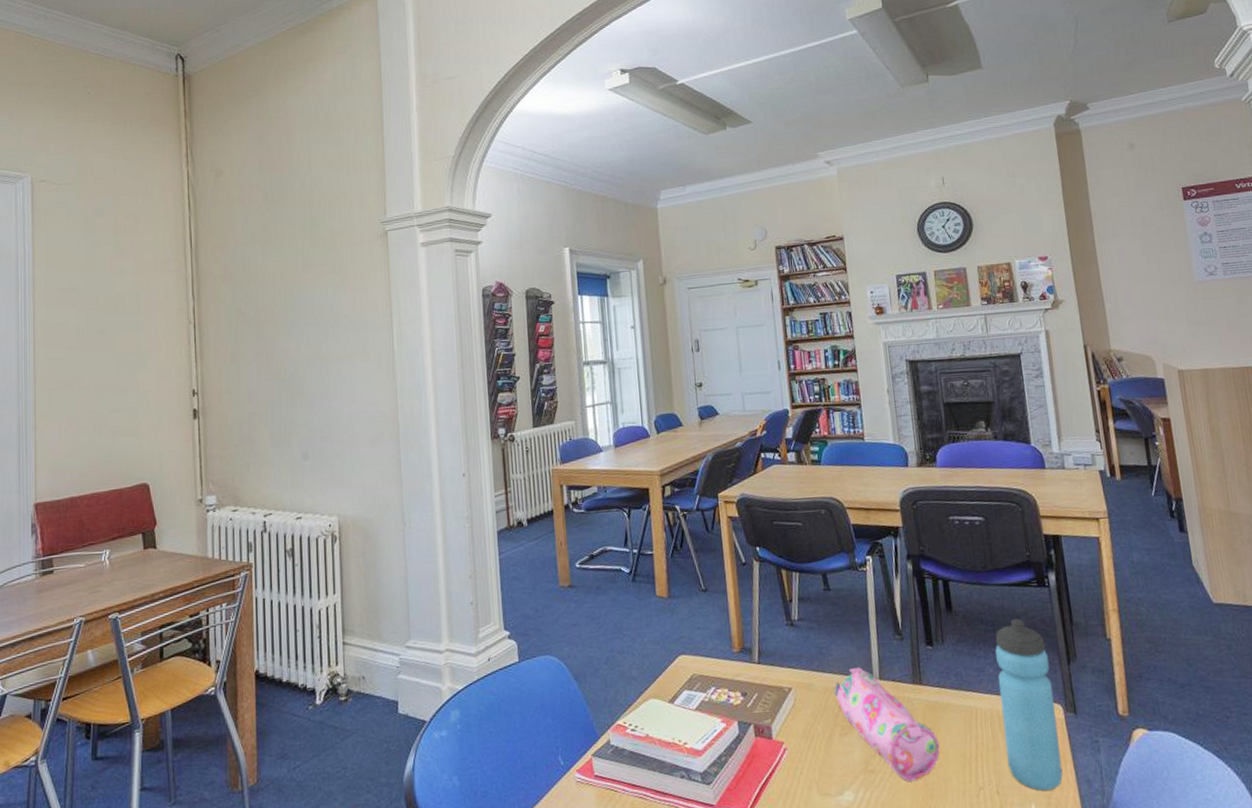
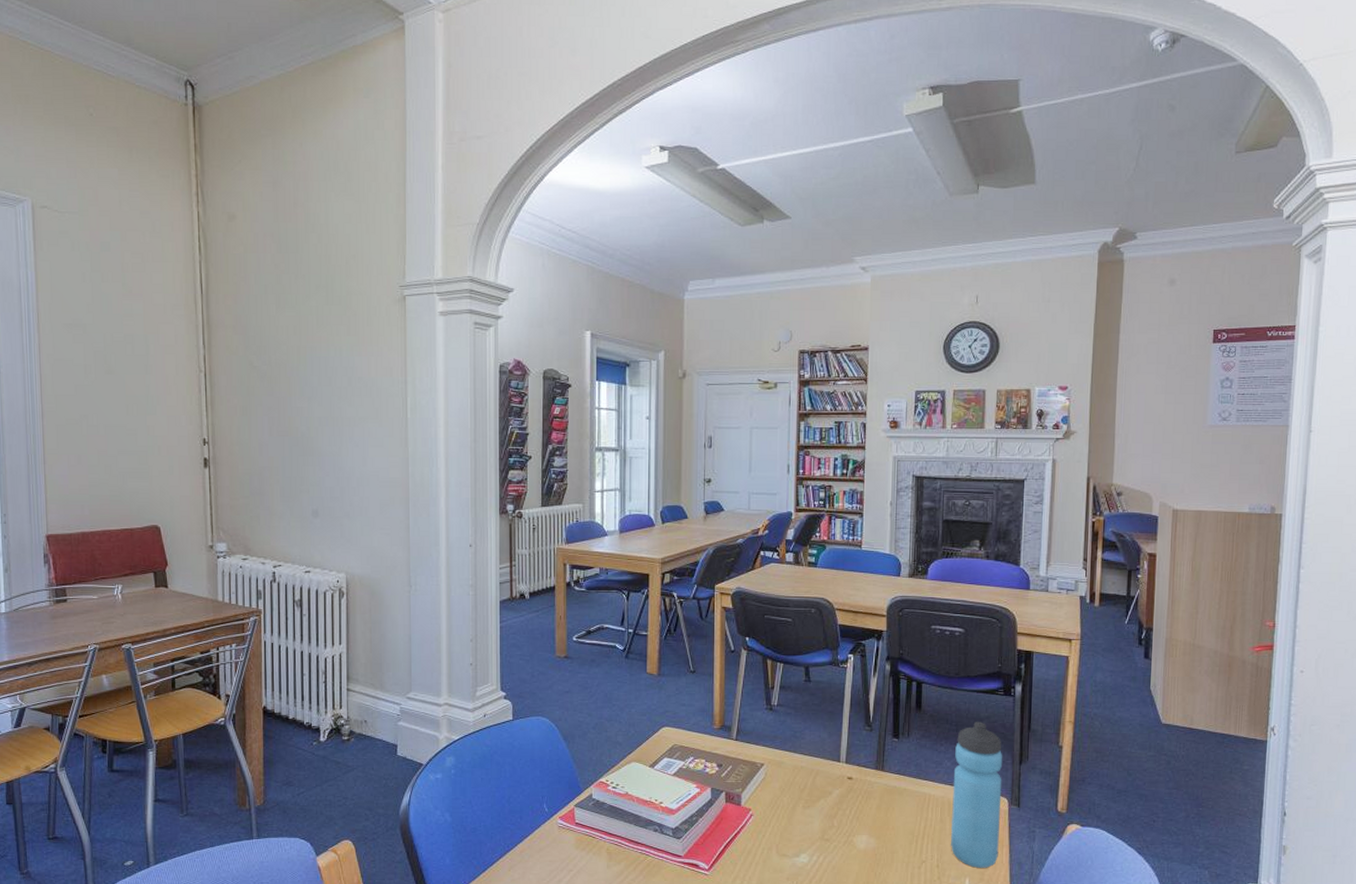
pencil case: present [833,667,940,782] -> none [802,751,892,851]

